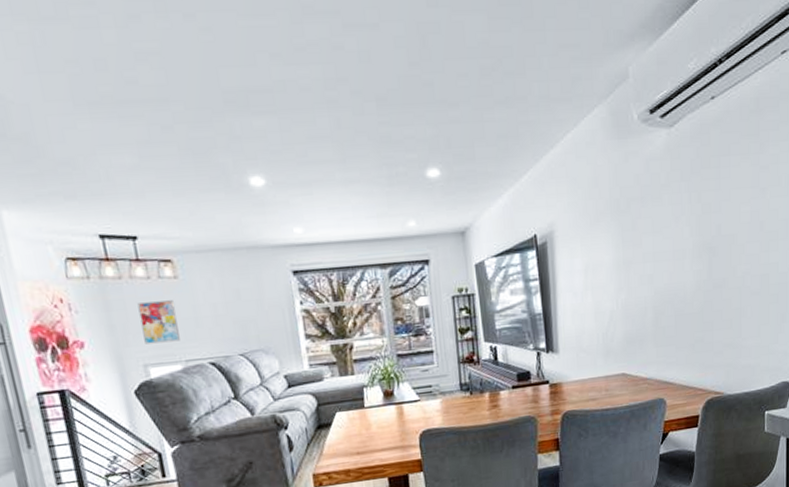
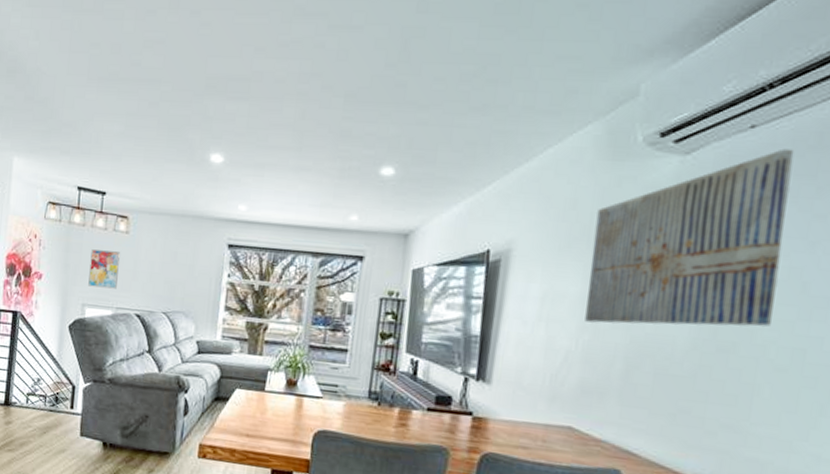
wall art: none [614,114,745,284] -> present [585,148,795,327]

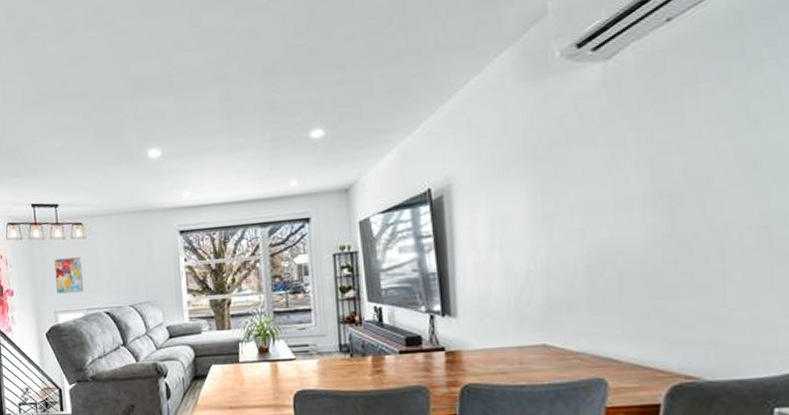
wall art: present [585,148,795,327] -> none [529,33,728,240]

